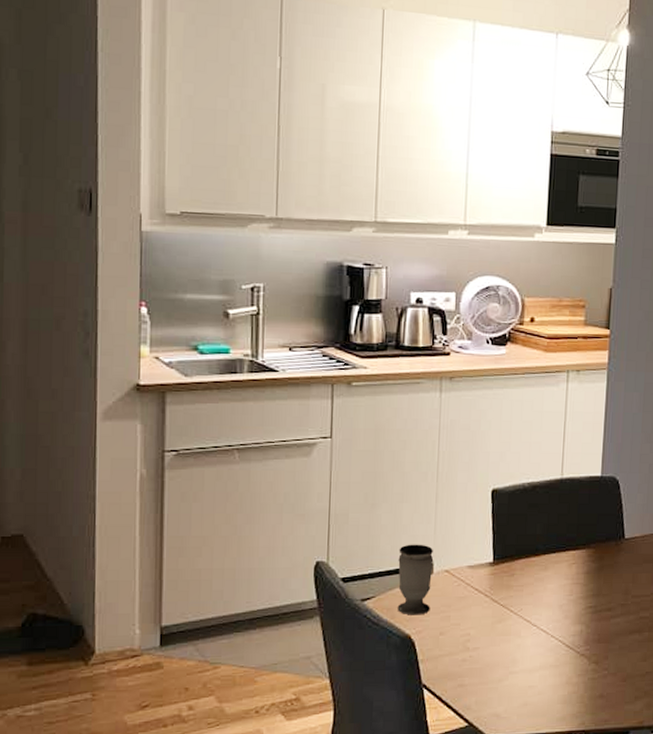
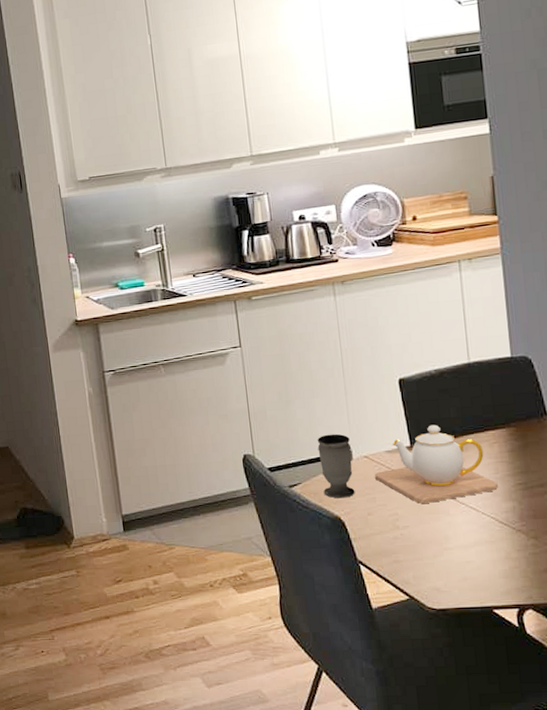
teapot: none [453,541,570,624] -> present [375,424,498,504]

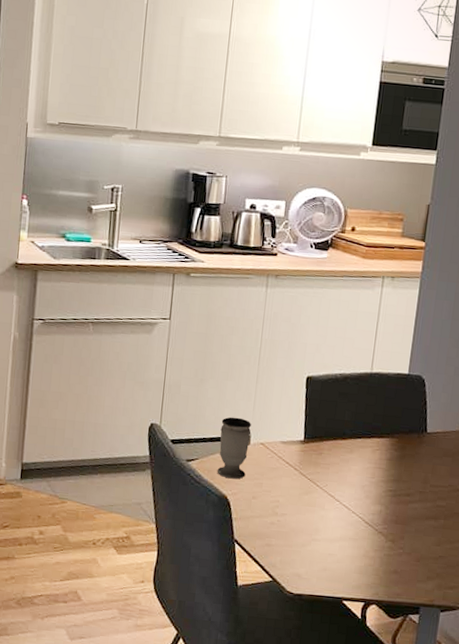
teapot: present [375,424,498,504] -> none [266,424,372,496]

